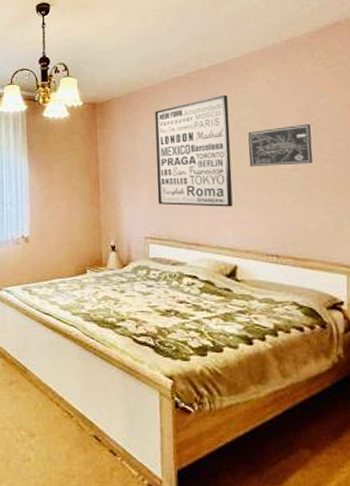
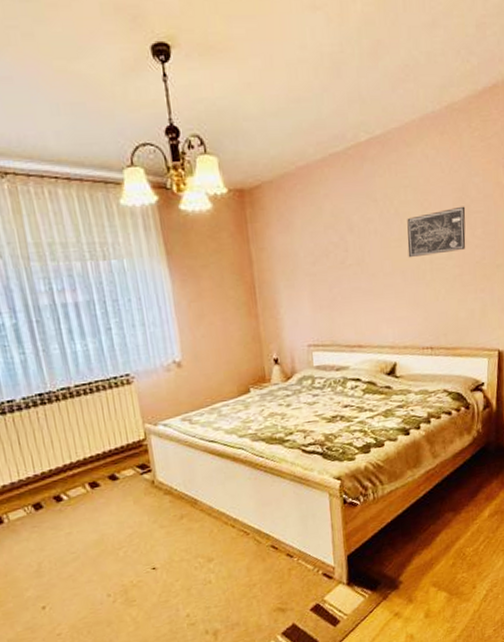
wall art: present [154,94,233,207] -> none [311,174,393,308]

